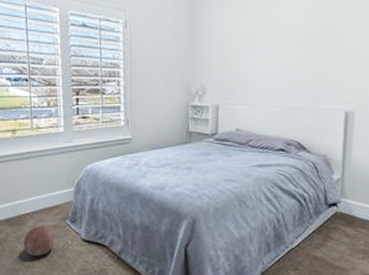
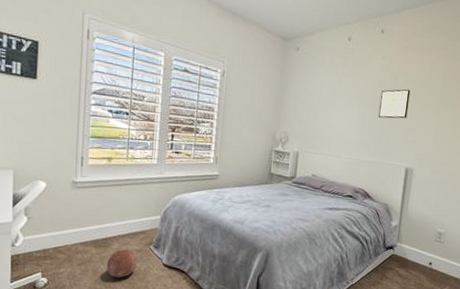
wall art: none [307,18,345,56] -> present [378,89,411,119]

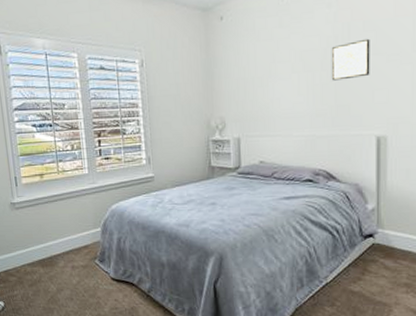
decorative ball: present [107,249,138,278] -> none [56,266,86,296]

